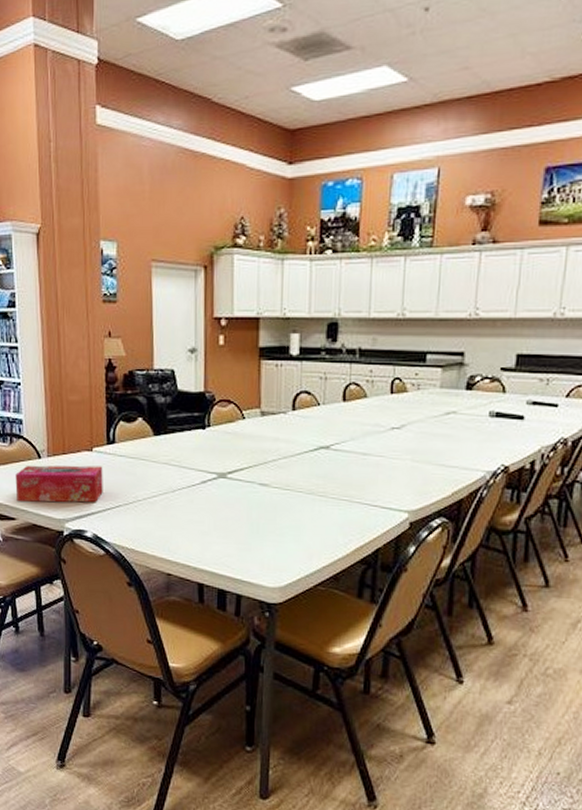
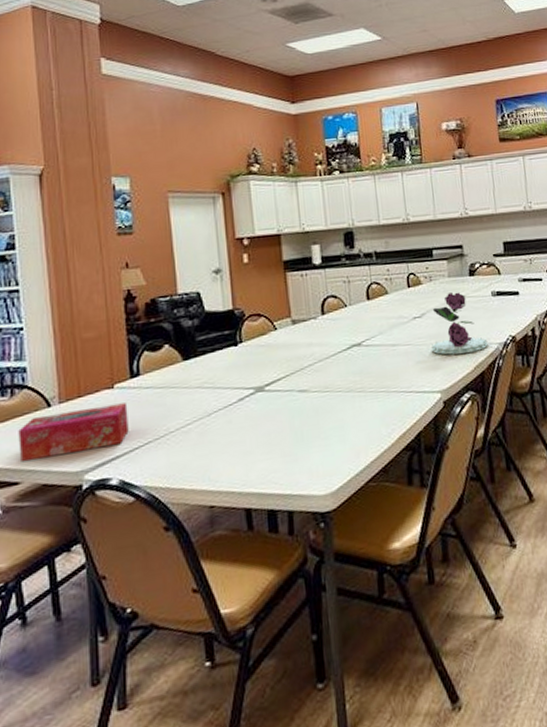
flower arrangement: none [405,406,474,477] -> present [431,292,488,355]

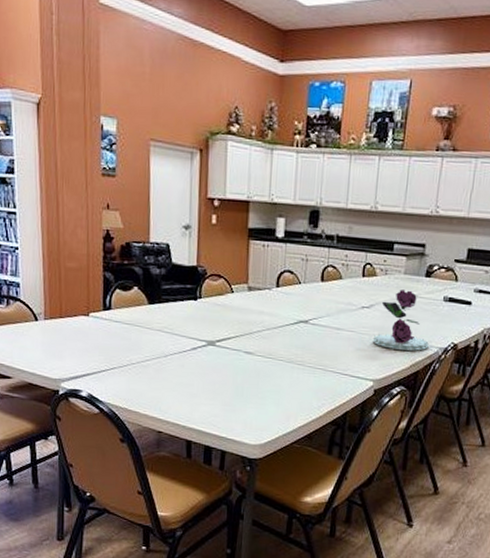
tissue box: present [18,403,129,463] -> none [11,327,99,365]

